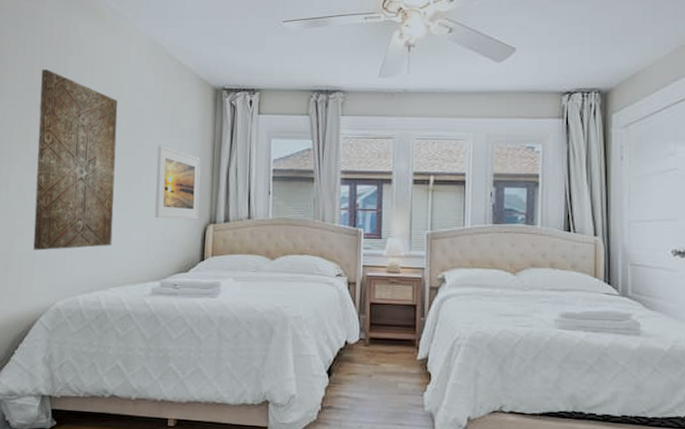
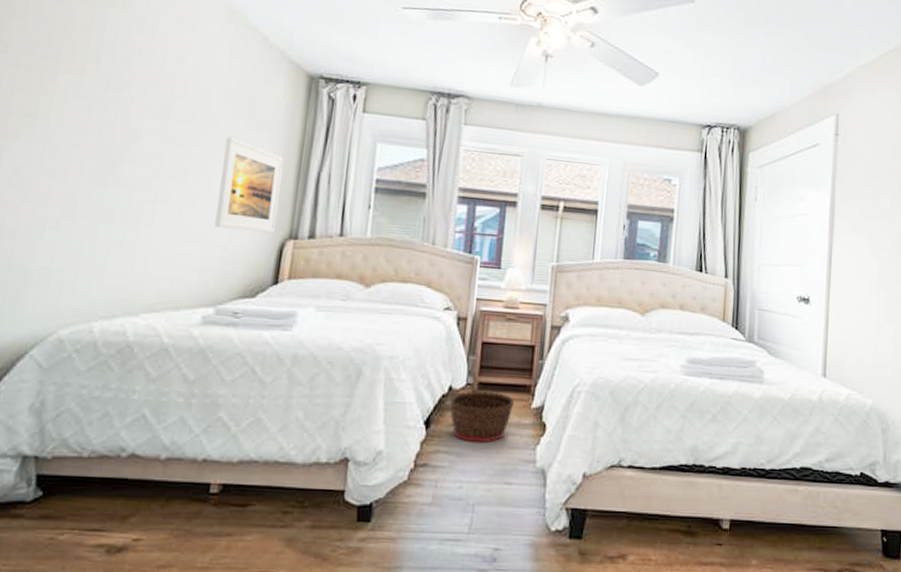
wall art: present [33,69,118,251] -> none [30,22,176,261]
basket: none [346,344,402,390] -> present [449,390,515,443]

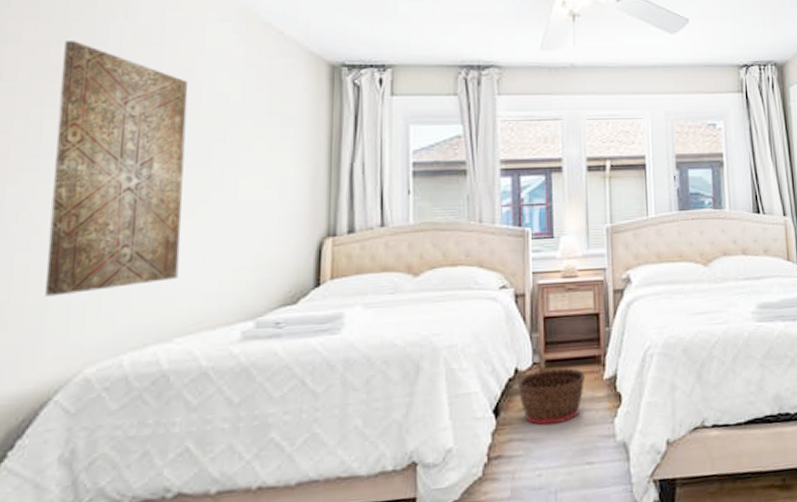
wall art: none [30,22,176,261] -> present [45,41,189,297]
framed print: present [215,136,284,233] -> none [246,138,313,236]

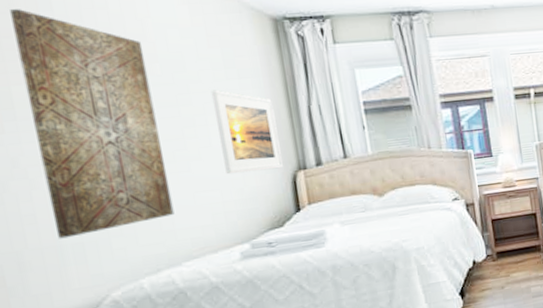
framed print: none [246,138,313,236] -> present [211,89,283,175]
basket: present [517,367,586,425] -> none [475,256,530,301]

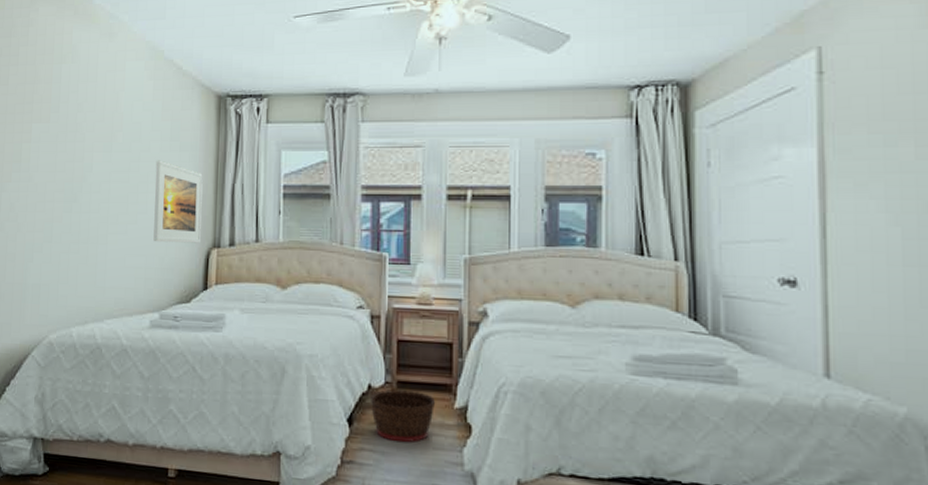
wall art: present [10,9,175,239] -> none [26,81,114,278]
basket: none [475,256,530,301] -> present [370,389,436,443]

